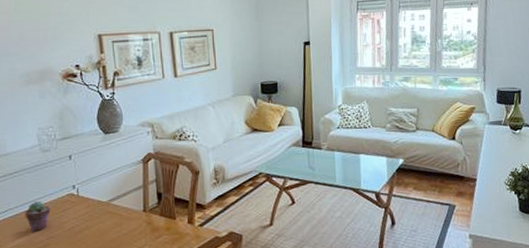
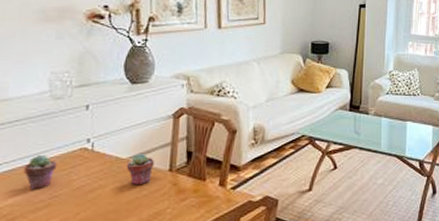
potted succulent: none [107,197,130,226] -> present [126,154,154,186]

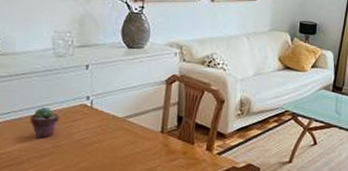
potted succulent: present [126,154,154,186] -> none [122,114,148,143]

